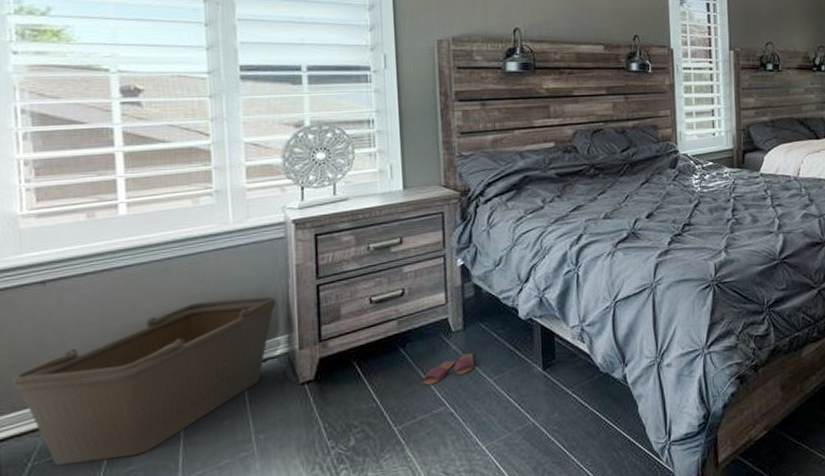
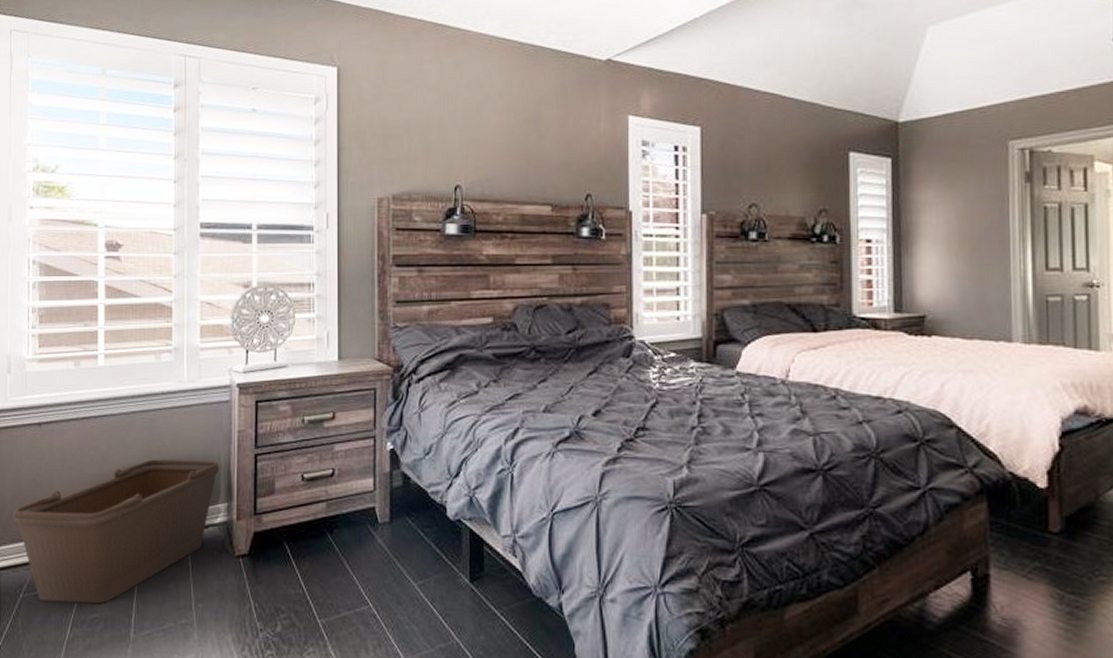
slippers: present [423,353,475,386] -> none [348,550,400,580]

